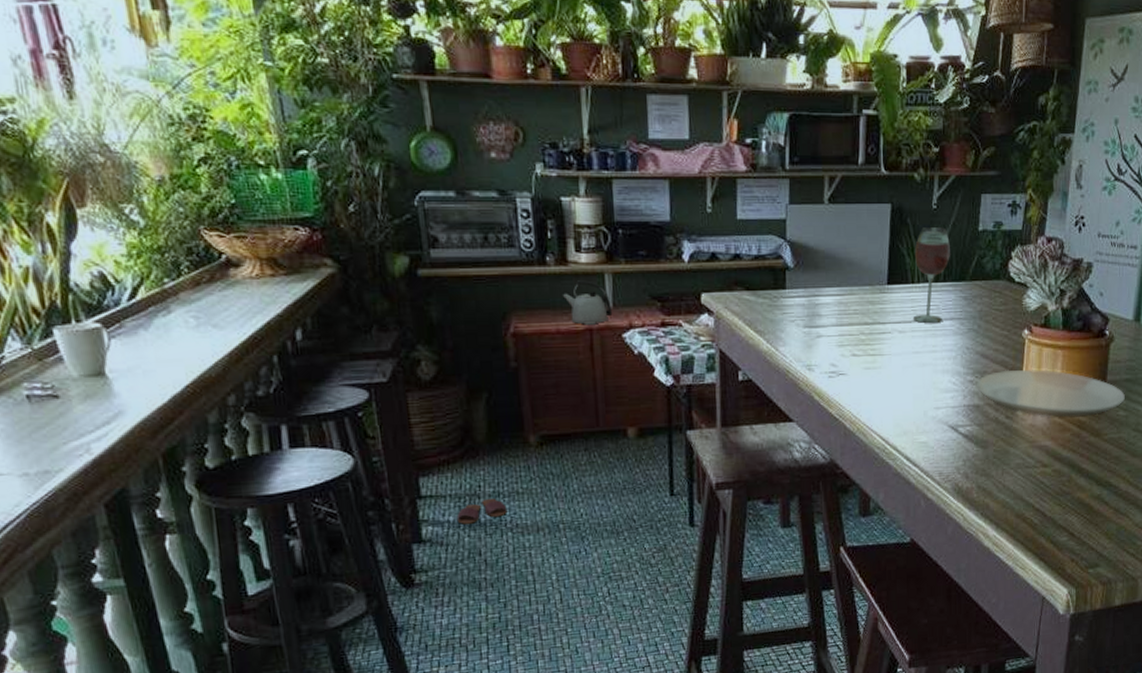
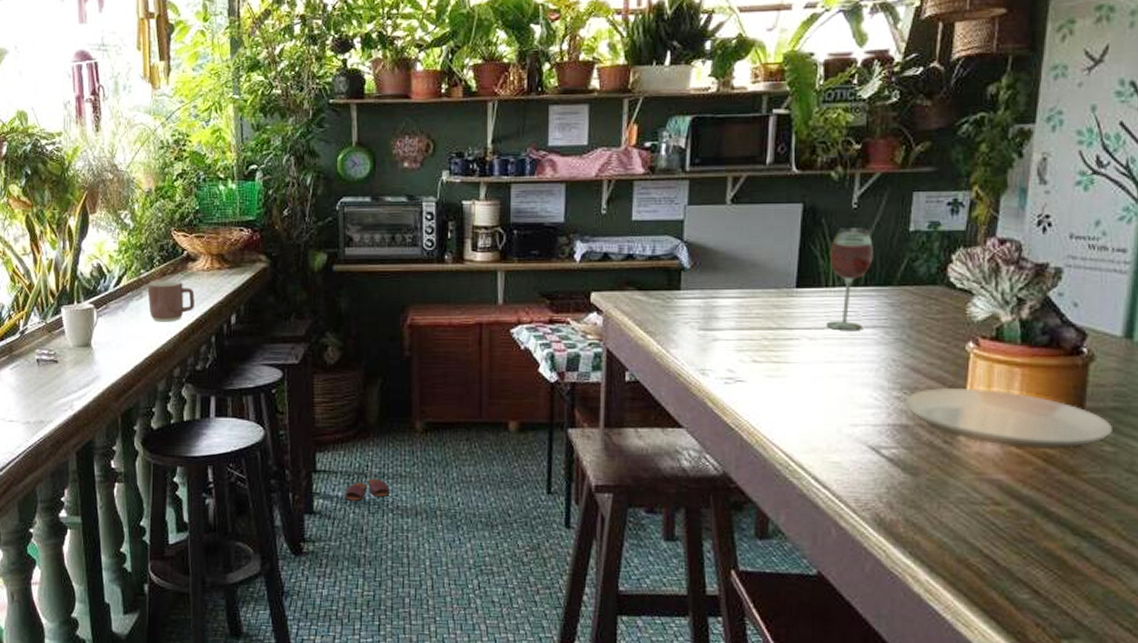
mug: none [176,291,245,342] -> present [147,281,195,322]
kettle: present [563,280,613,325] -> none [458,277,503,320]

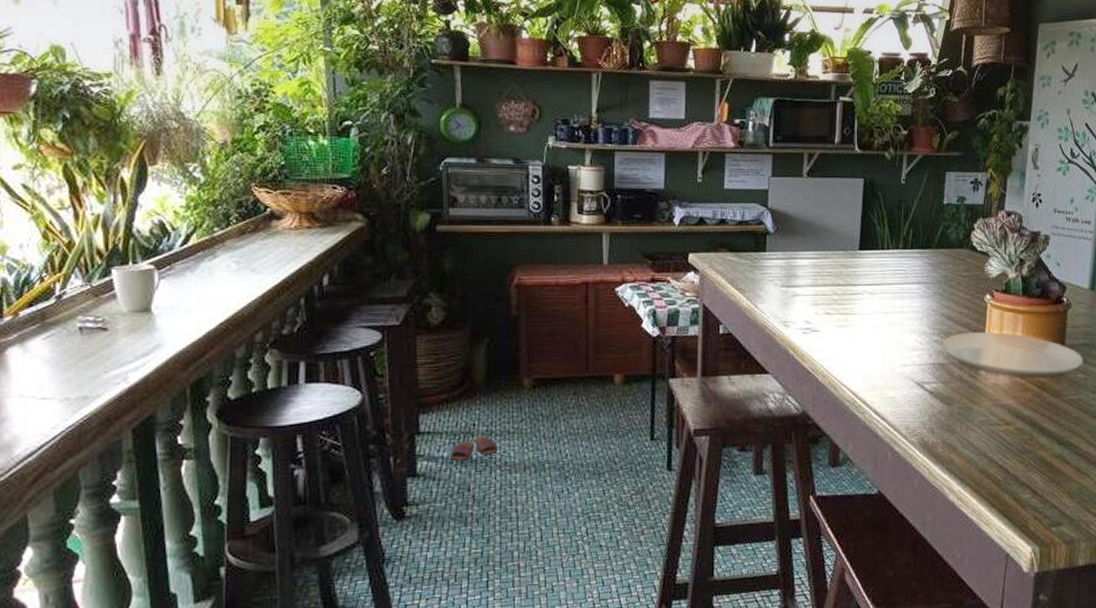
mug: present [147,281,195,322] -> none [223,240,280,284]
wineglass: present [826,228,873,330] -> none [882,200,917,286]

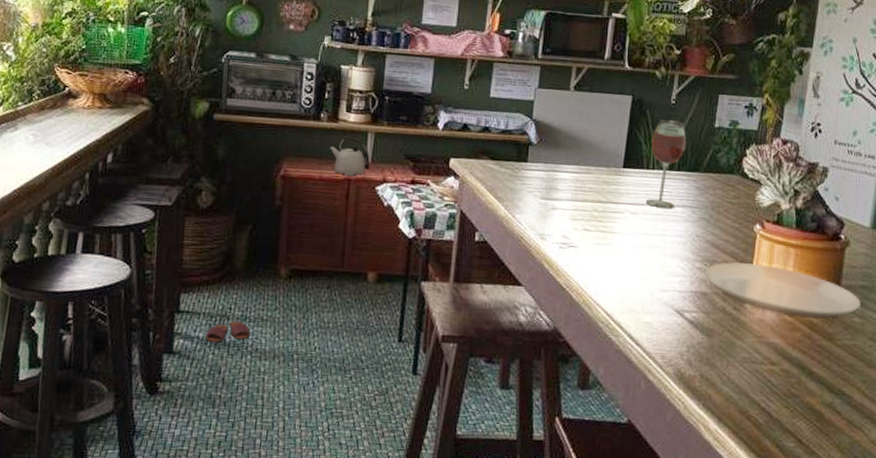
kettle: none [564,239,608,279] -> present [330,136,370,176]
wineglass: none [882,200,917,286] -> present [645,119,686,208]

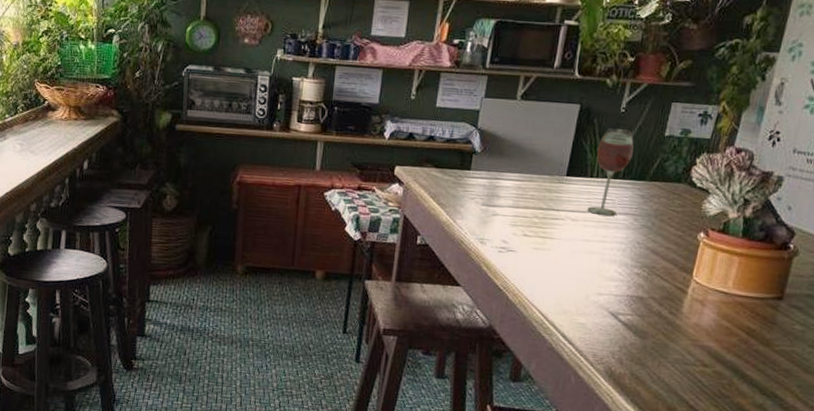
slippers: present [205,320,251,342] -> none [172,310,211,328]
kettle: present [330,136,370,176] -> none [282,145,320,182]
plate: present [705,261,860,319] -> none [643,268,804,325]

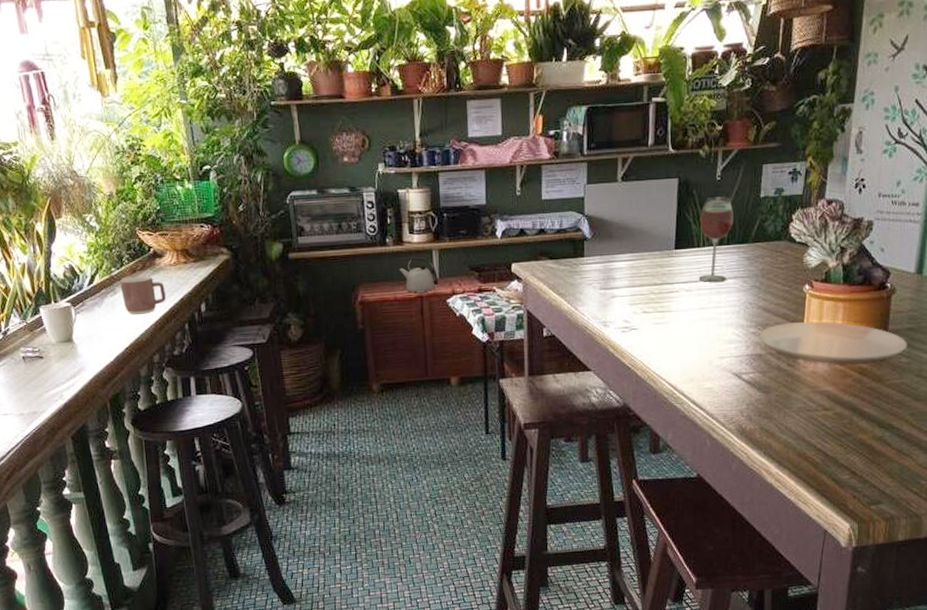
mug: none [11,125,53,163] -> present [120,276,166,315]
kettle: none [282,145,320,182] -> present [400,256,439,293]
plate: none [643,268,804,325] -> present [759,321,907,365]

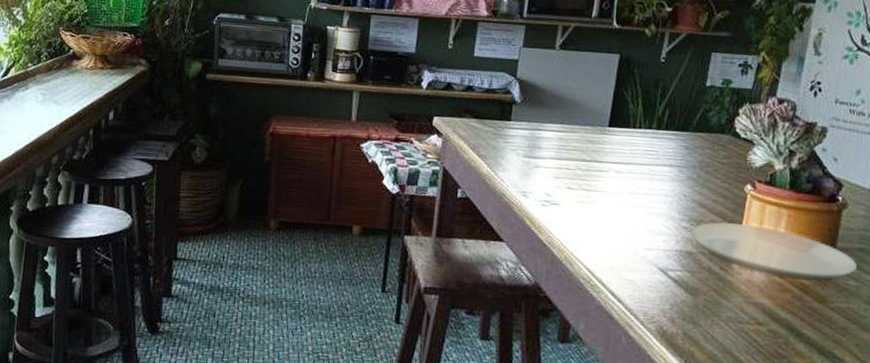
mug: present [120,276,166,315] -> none [33,75,77,114]
kettle: present [400,256,439,293] -> none [317,95,355,134]
wineglass: present [698,196,733,282] -> none [631,78,676,168]

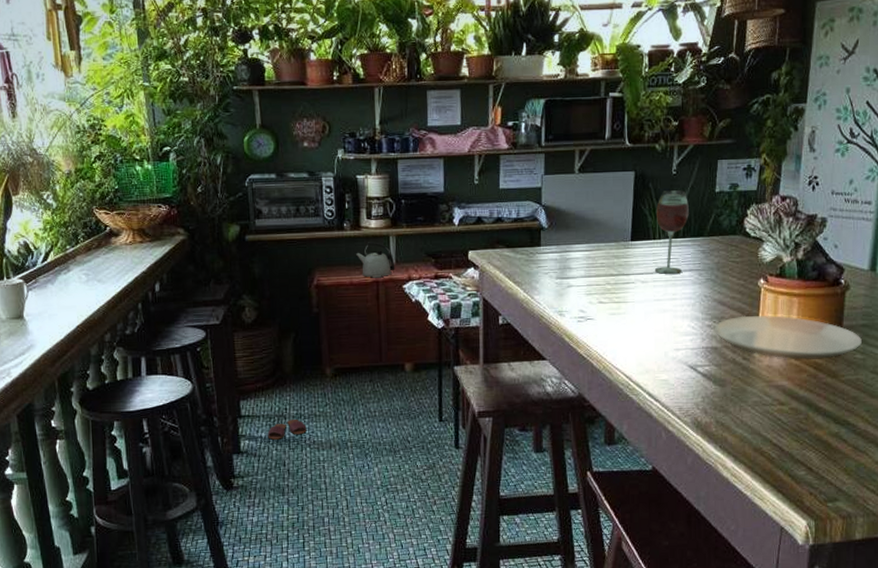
slippers: none [201,268,242,288] -> present [267,419,307,440]
kettle: none [317,95,355,134] -> present [356,242,395,278]
wineglass: none [631,78,676,168] -> present [654,190,689,274]

